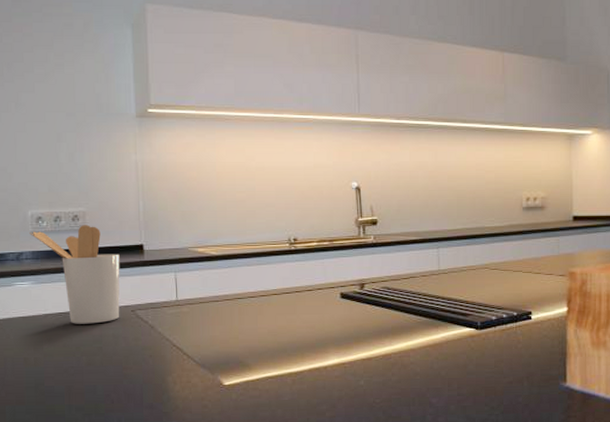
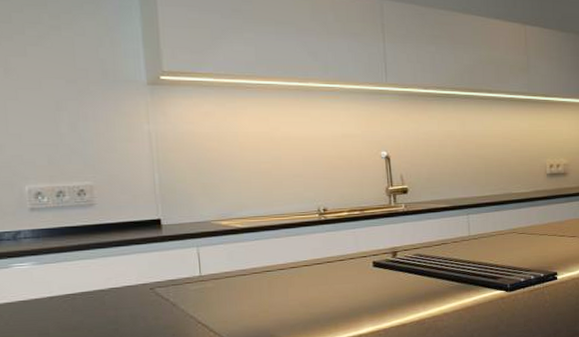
utensil holder: present [29,225,120,324] -> none [27,199,137,306]

